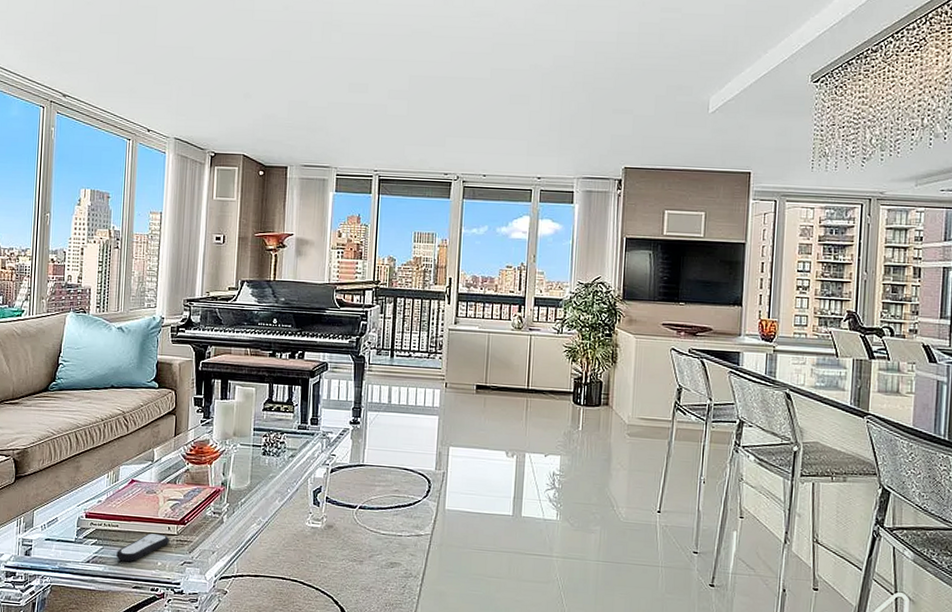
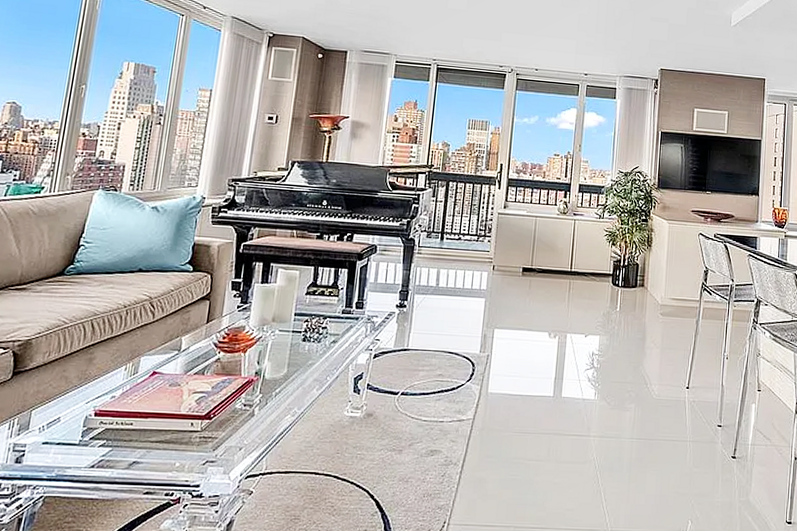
remote control: present [116,533,170,562] -> none [127,430,192,465]

